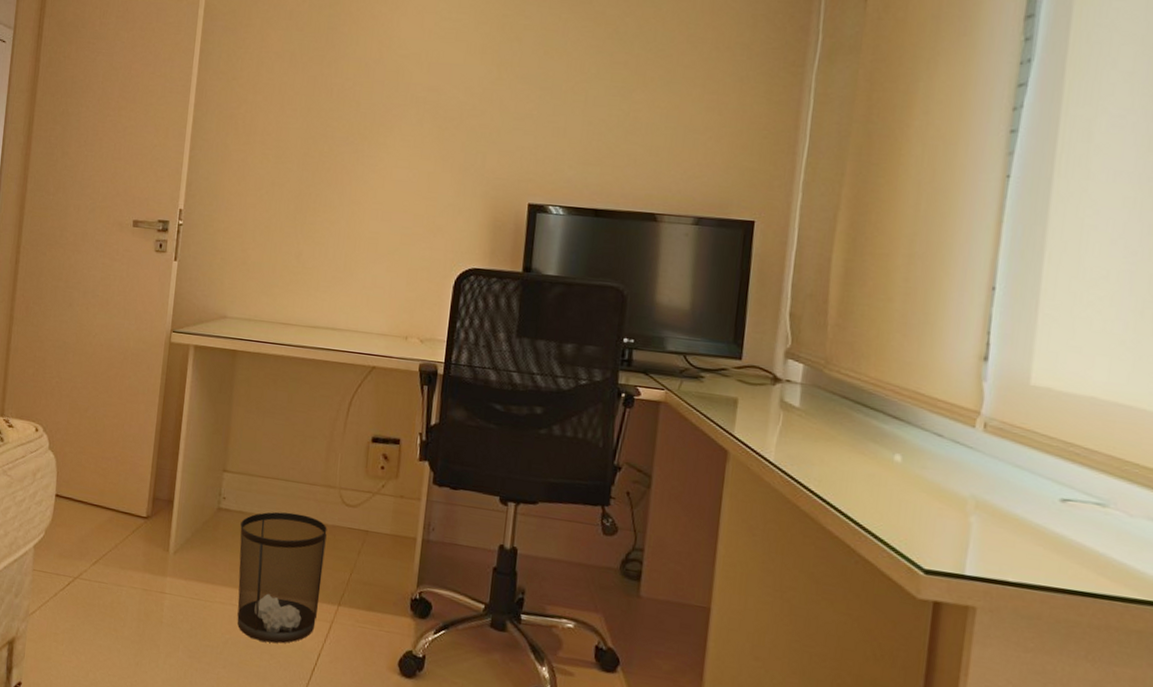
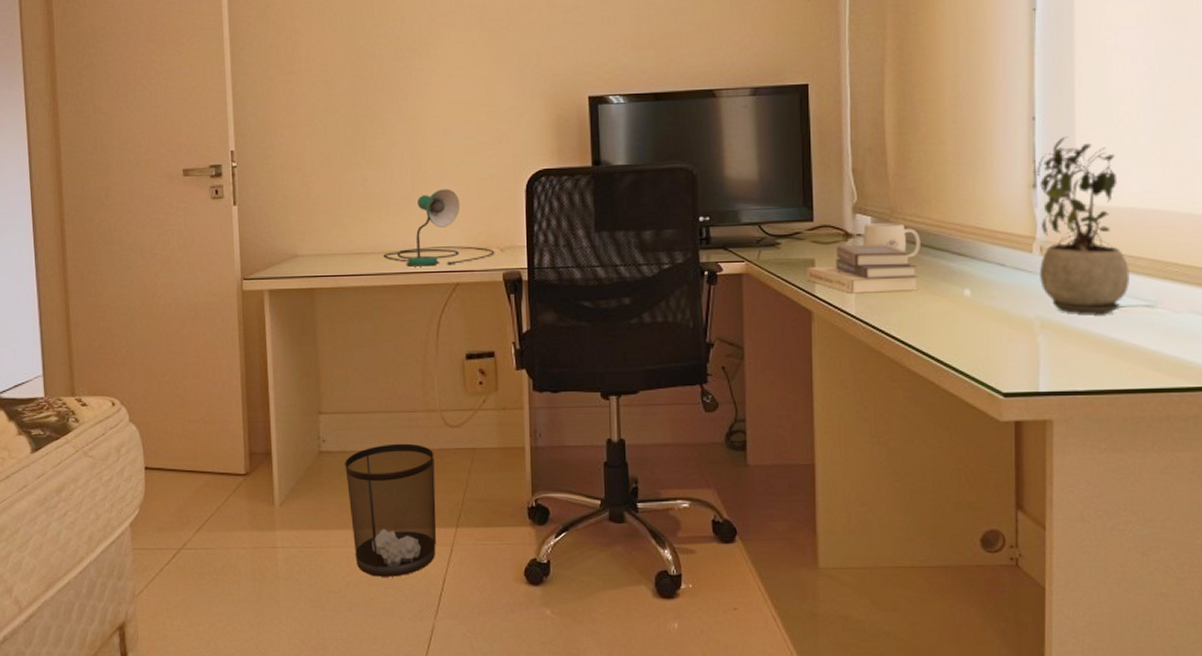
desk lamp: none [306,273,415,349] -> present [383,188,495,267]
books: none [727,389,846,448] -> present [807,244,918,294]
mug: none [791,370,854,413] -> present [863,222,921,258]
potted plant: none [979,312,1083,505] -> present [1037,137,1129,314]

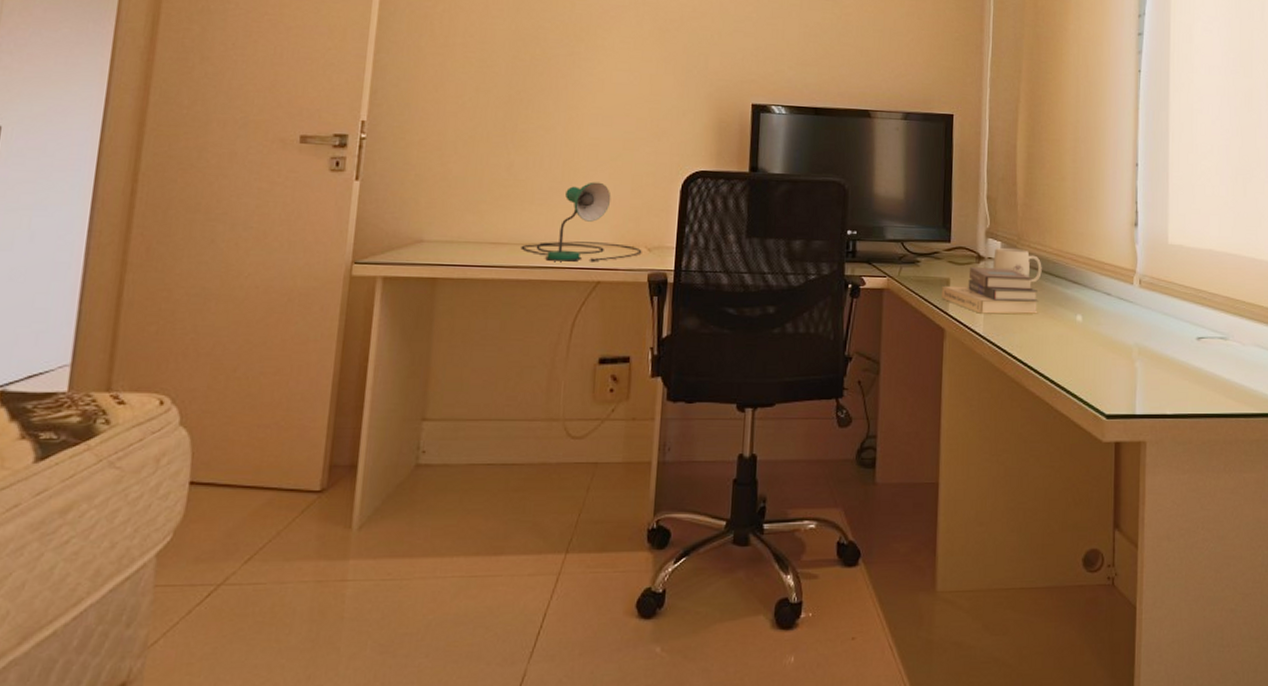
waste bin: present [345,443,437,577] -> none [442,456,551,614]
potted plant: present [1037,137,1129,314] -> none [1138,183,1208,344]

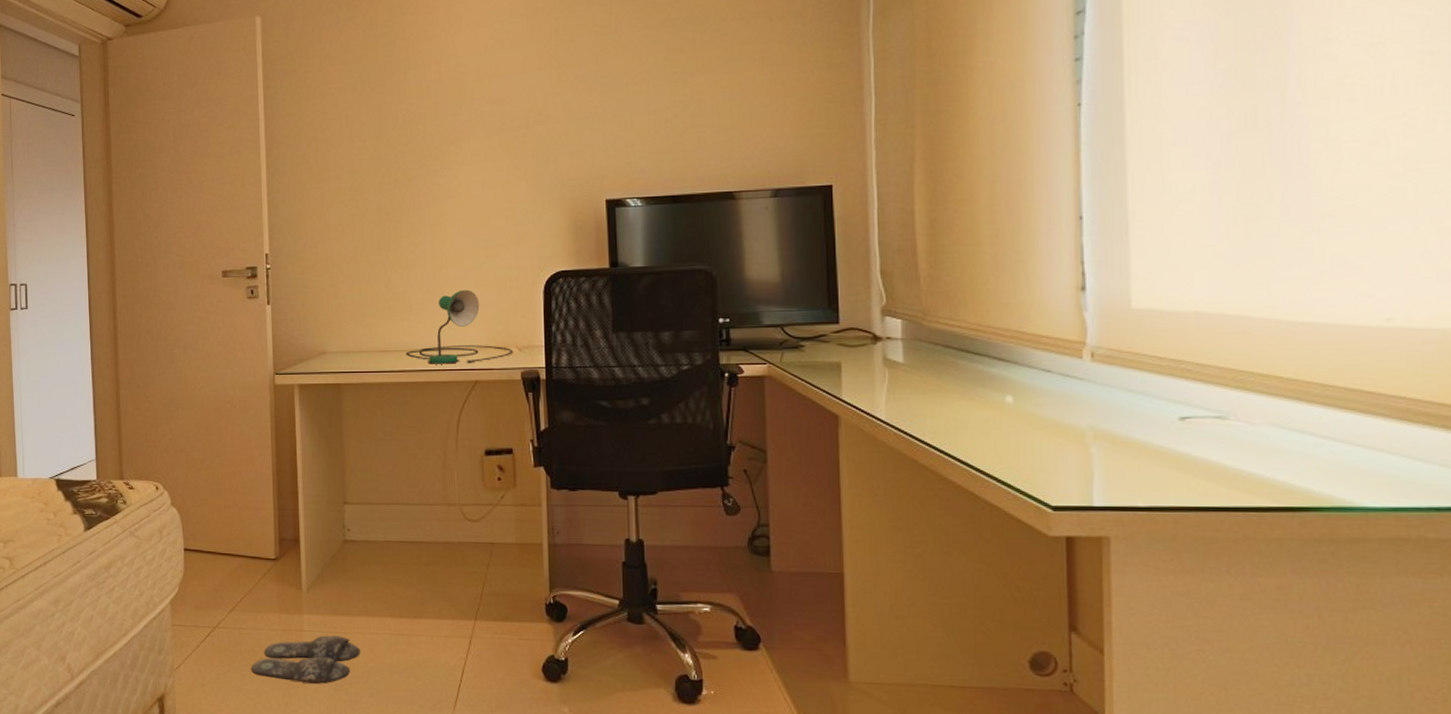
slippers: none [264,583,420,648] -> present [251,635,360,684]
books: present [942,267,1038,315] -> none [832,348,954,398]
mug: present [993,247,1042,283] -> none [893,325,956,363]

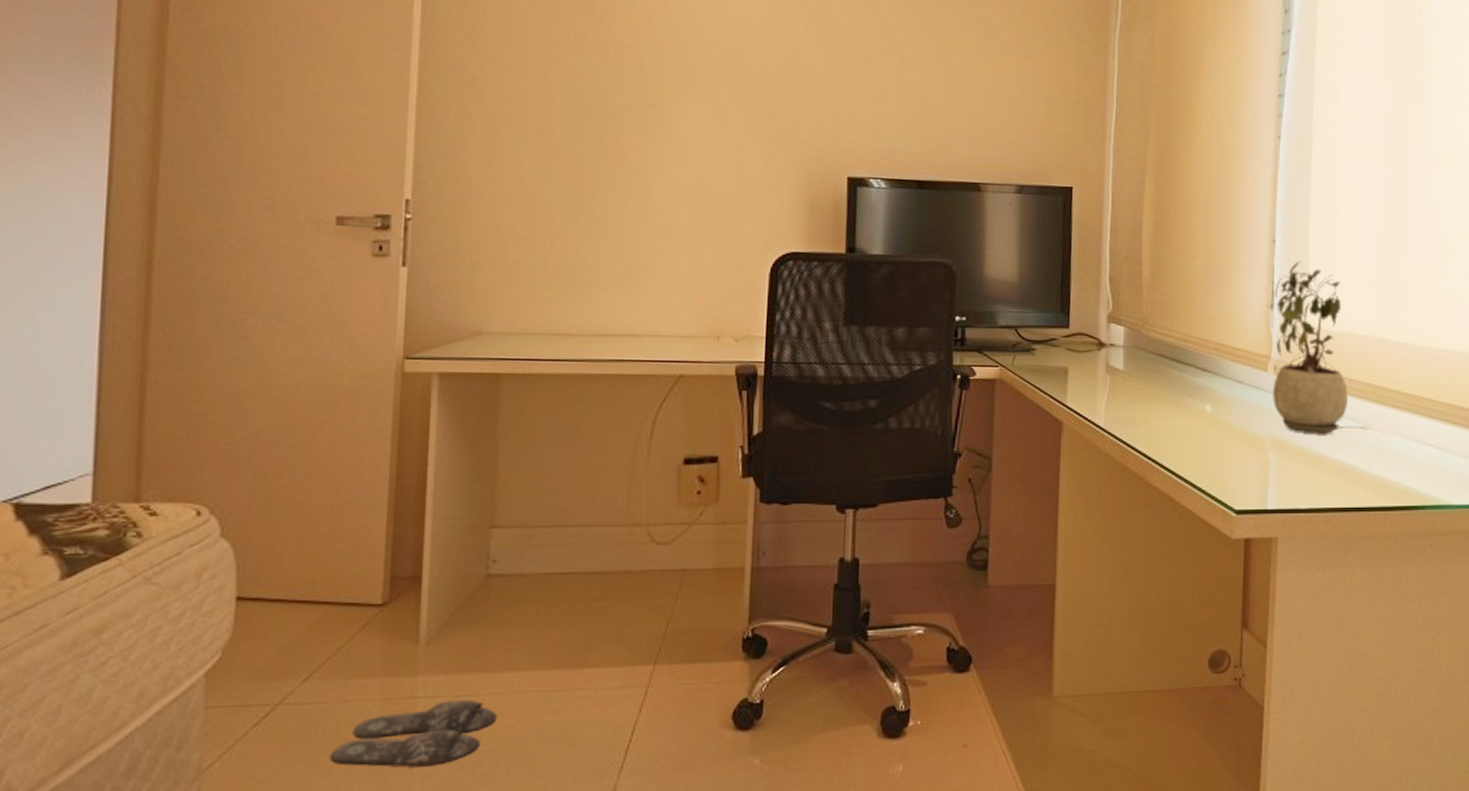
desk lamp: present [406,289,513,364] -> none [592,265,728,354]
potted plant: none [1086,237,1196,425] -> present [1273,261,1348,434]

